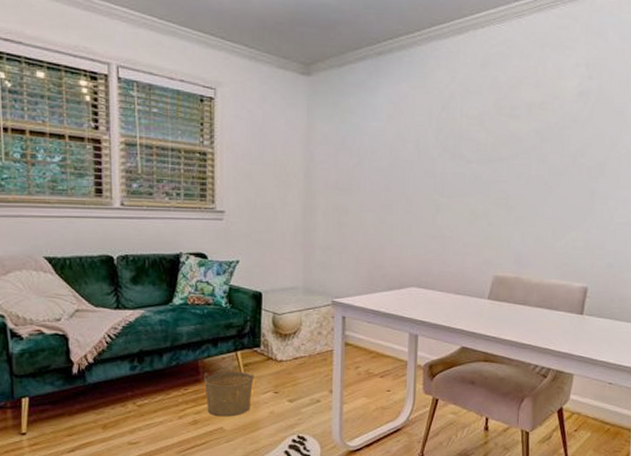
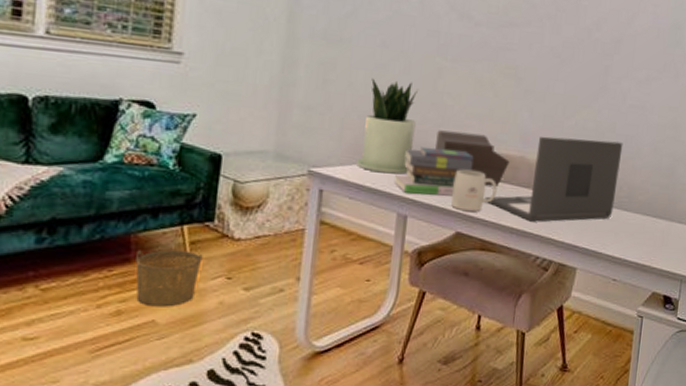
planter: none [371,218,420,300] -> present [355,77,418,175]
books: none [405,274,473,316] -> present [395,146,474,196]
sewing box: none [438,259,506,305] -> present [435,130,510,187]
mug: none [455,292,496,329] -> present [451,169,497,212]
laptop: none [485,257,613,335] -> present [485,136,623,222]

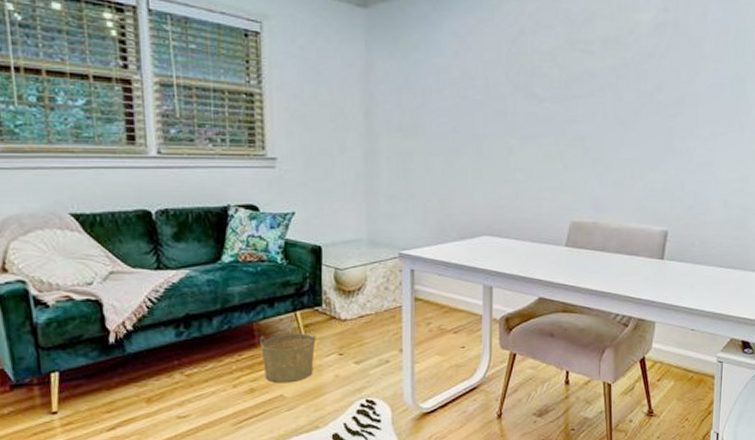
planter: present [355,77,418,175] -> none [440,162,492,250]
books: present [395,146,474,196] -> none [478,221,549,266]
sewing box: present [435,130,510,187] -> none [513,205,584,253]
mug: present [451,169,497,212] -> none [531,239,574,278]
laptop: present [485,136,623,222] -> none [563,199,693,282]

